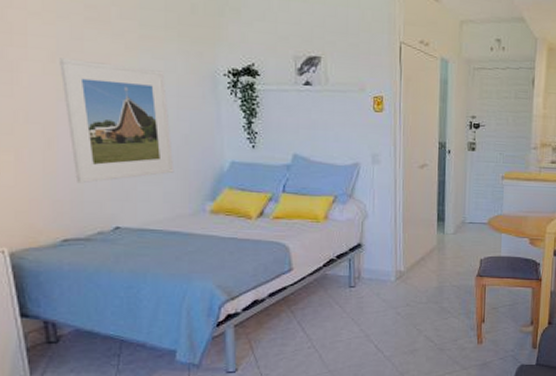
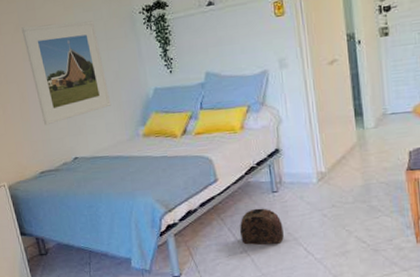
bag: none [311,302,356,340] -> present [240,208,284,245]

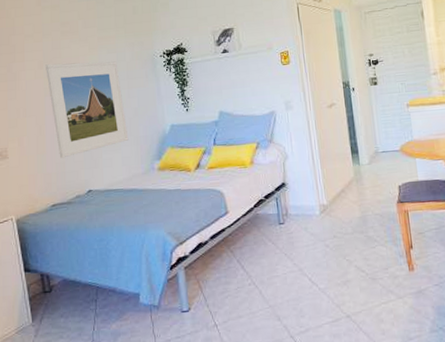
bag: present [240,208,284,245] -> none [249,239,290,276]

